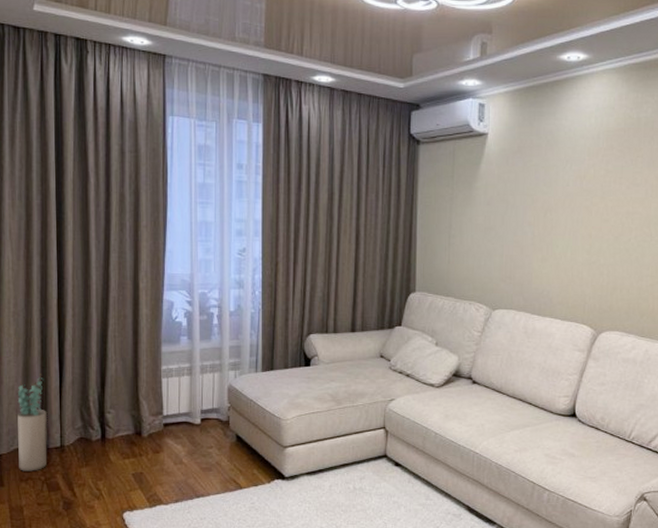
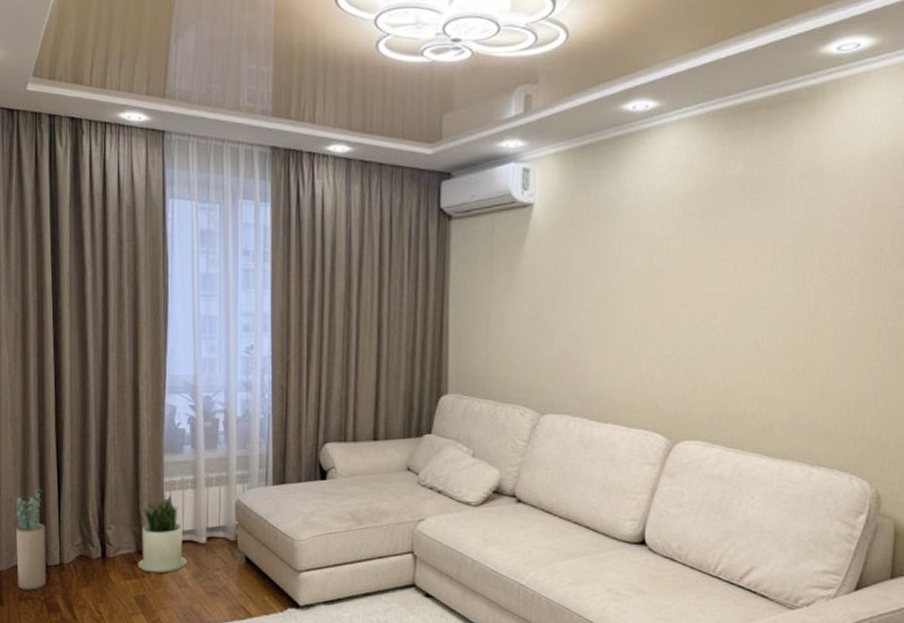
planter: none [135,381,183,452] -> present [137,494,187,574]

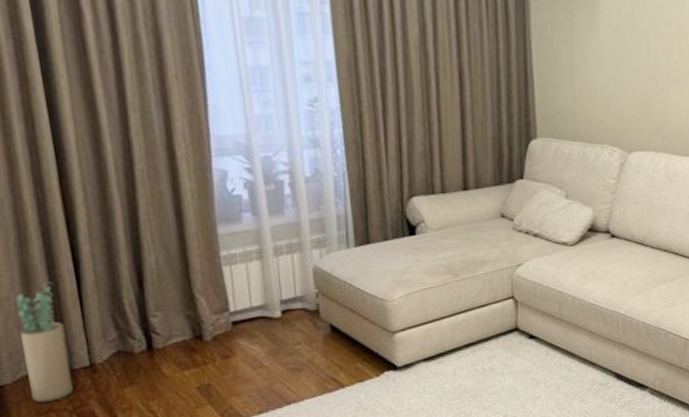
planter: present [137,494,187,574] -> none [192,269,260,359]

